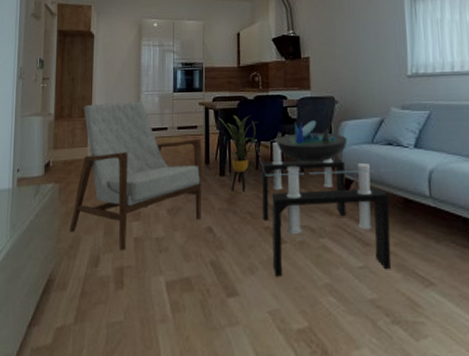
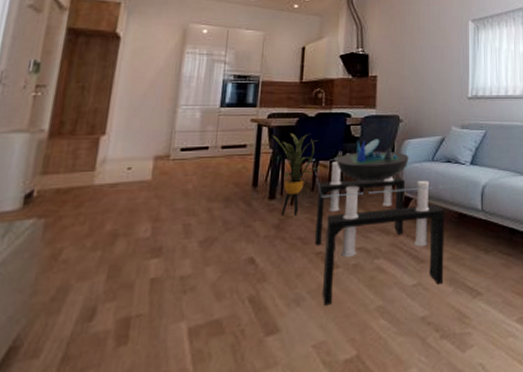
armchair: present [69,101,202,251] -> none [53,116,251,298]

